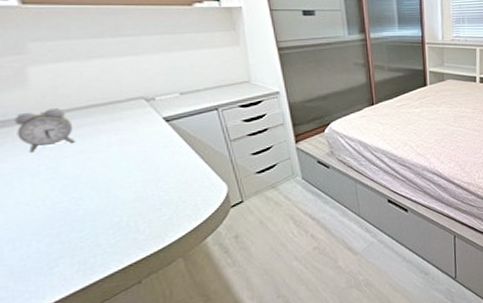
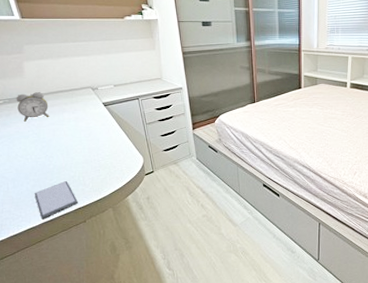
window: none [51,230,129,291] -> present [34,181,79,220]

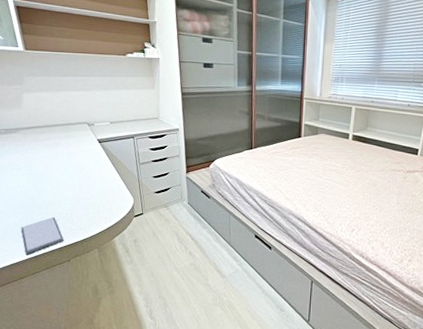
alarm clock: present [16,92,49,122] -> none [12,124,44,154]

